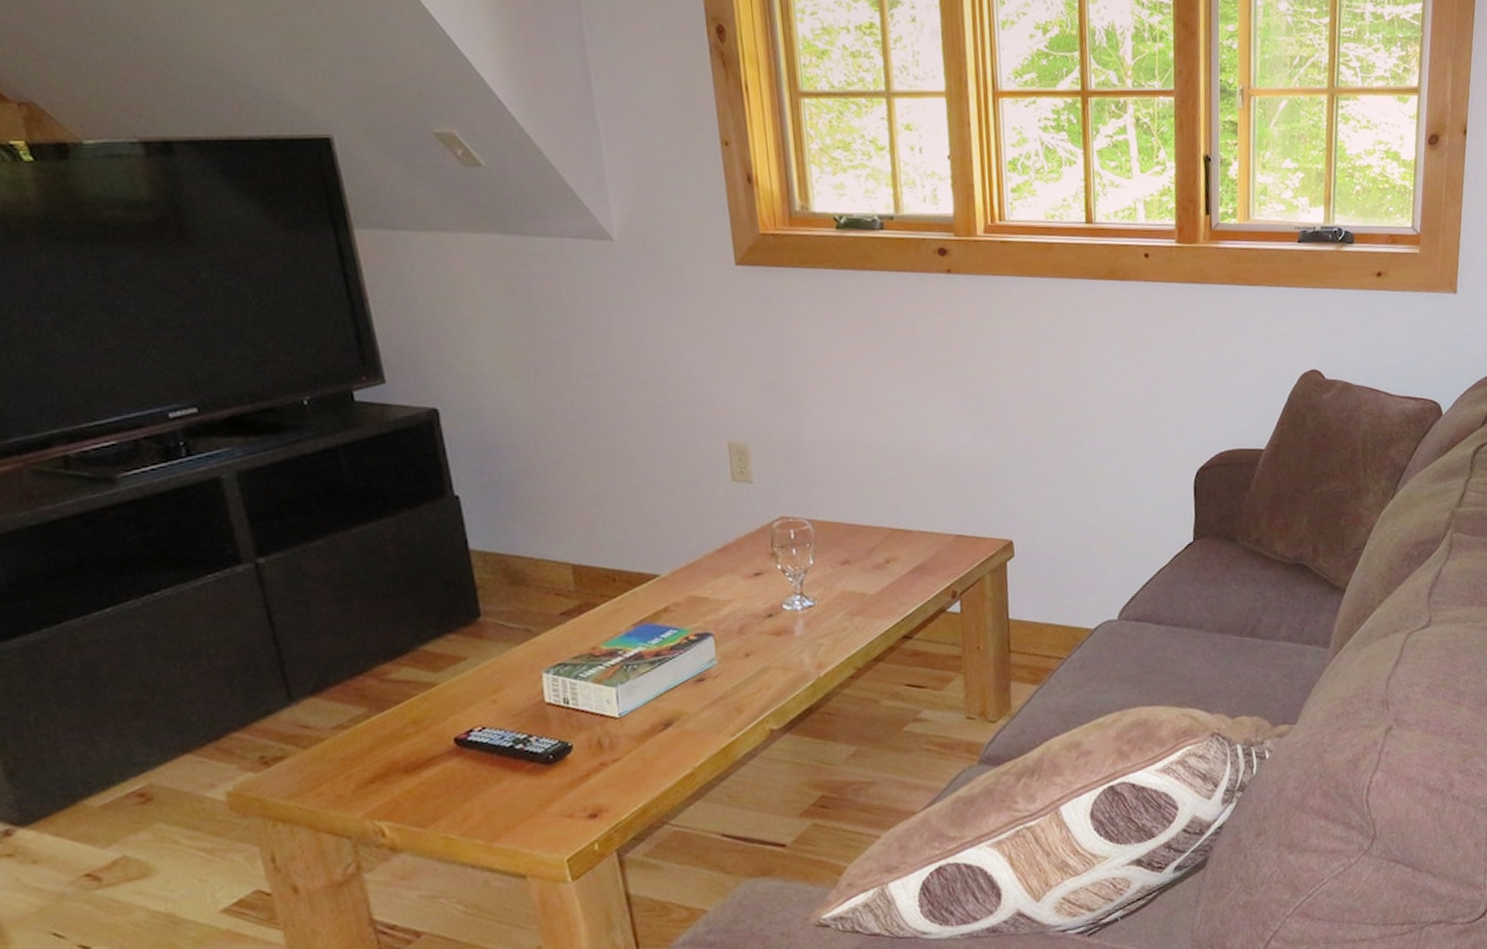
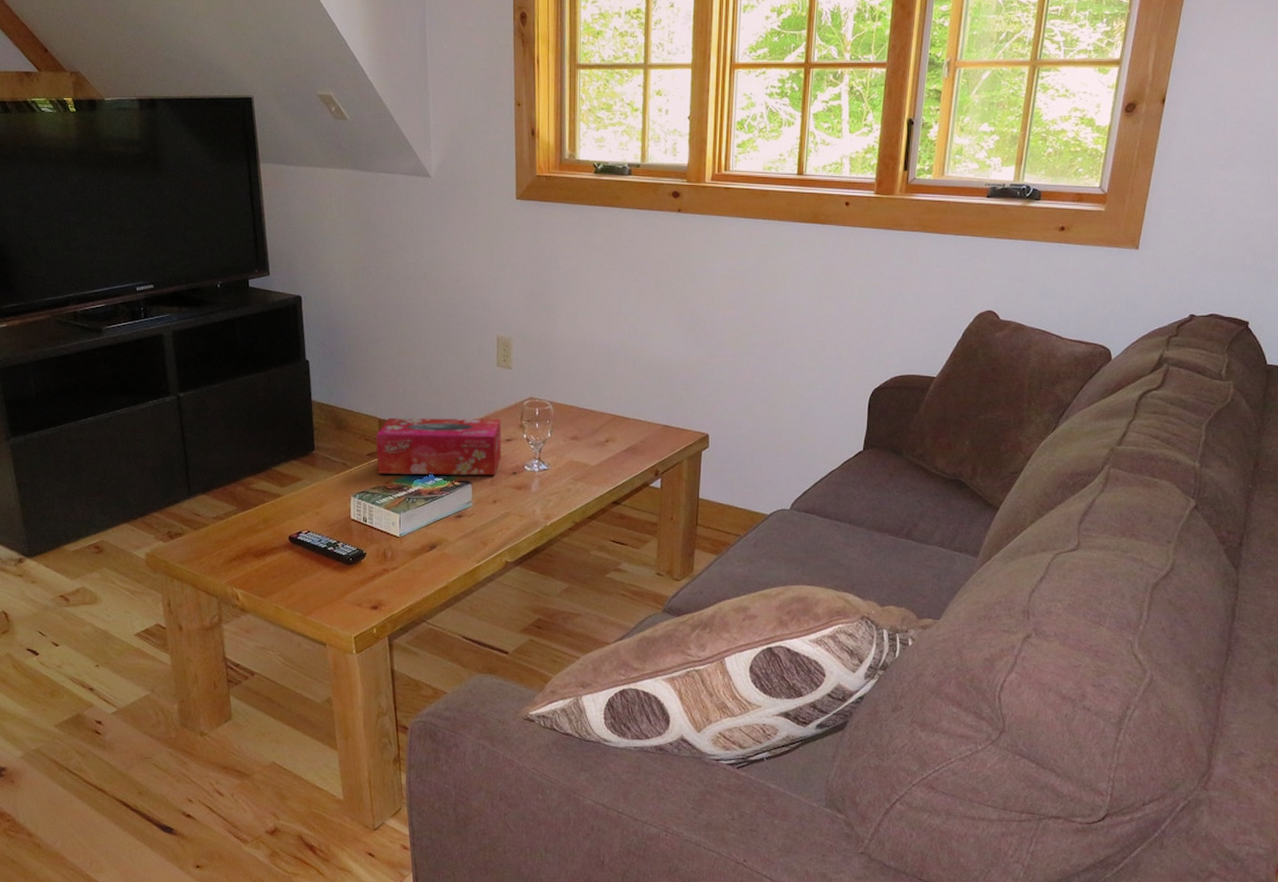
tissue box: none [569,548,750,638] -> present [375,417,501,476]

